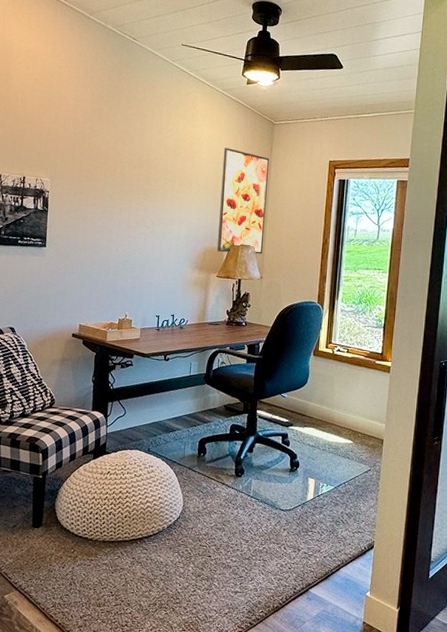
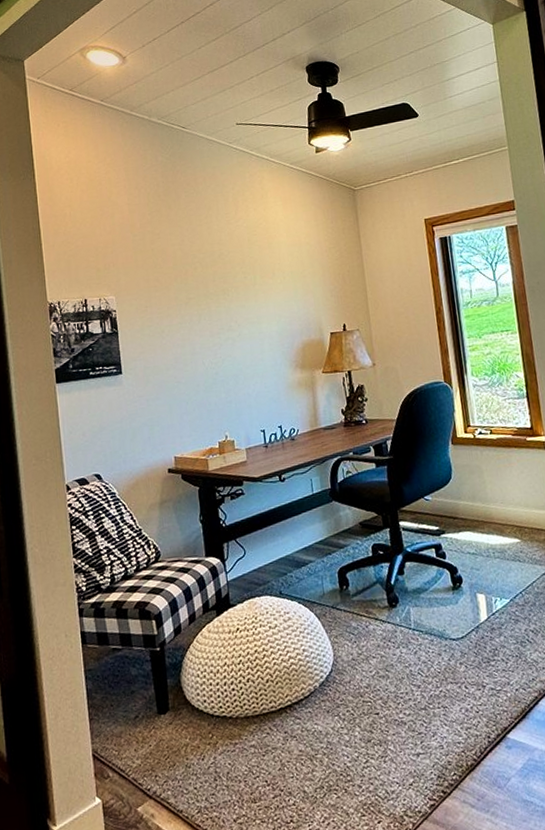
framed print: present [217,148,270,254] -> none [303,225,370,344]

